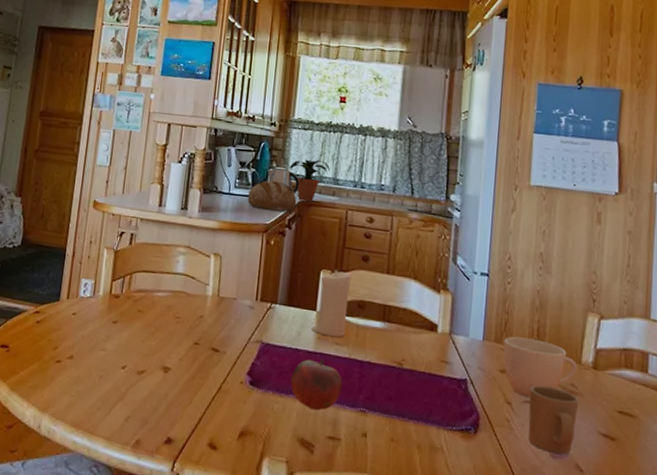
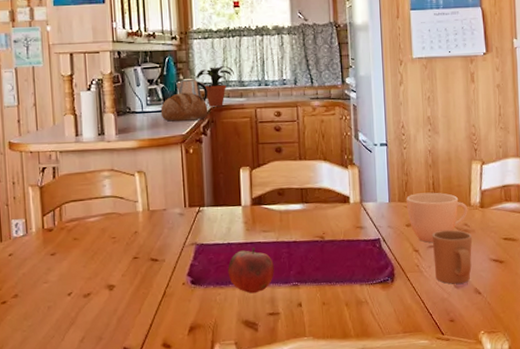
candle: present [311,270,352,338] -> none [239,165,270,227]

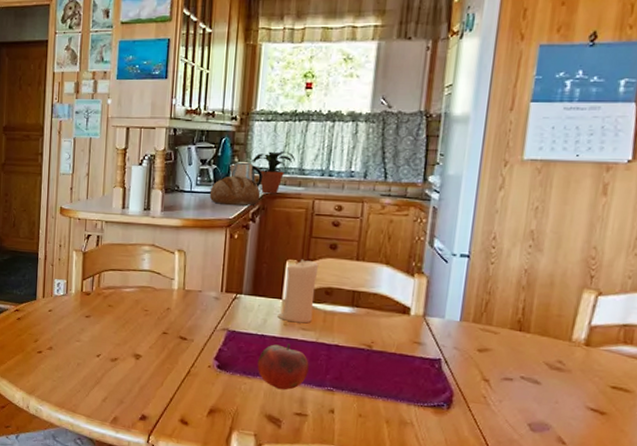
candle: none [239,165,270,227] -> present [277,259,319,324]
cup: present [406,192,468,243] -> none [482,316,567,376]
mug: present [432,230,473,284] -> none [506,363,567,428]

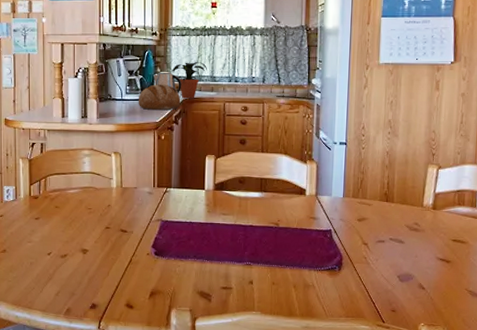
fruit: present [257,343,309,390] -> none [188,227,230,269]
candle: present [277,259,319,324] -> none [202,154,232,209]

